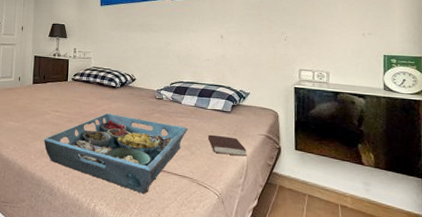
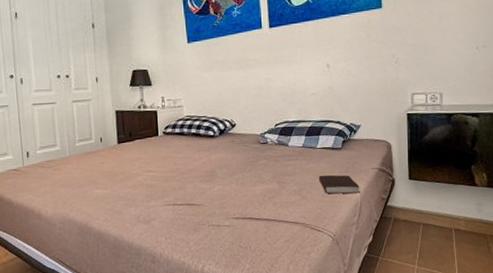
serving tray: present [44,113,188,194] -> none [138,166,297,247]

